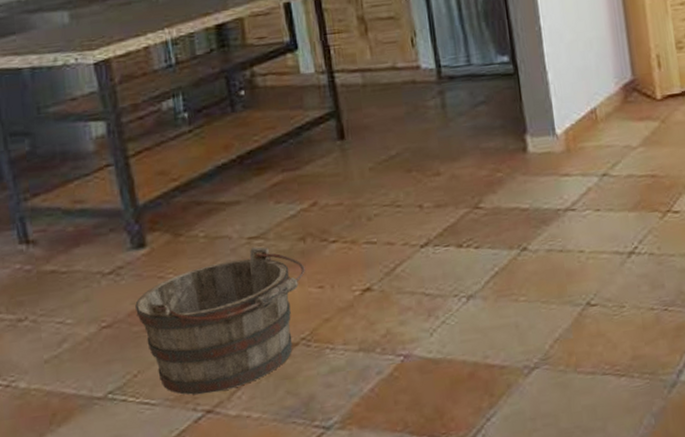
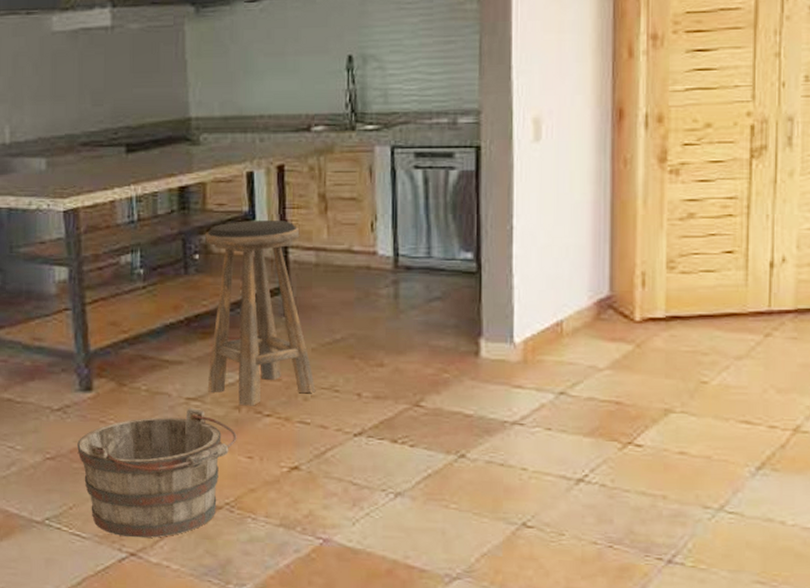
stool: none [249,46,378,236] -> present [205,220,316,406]

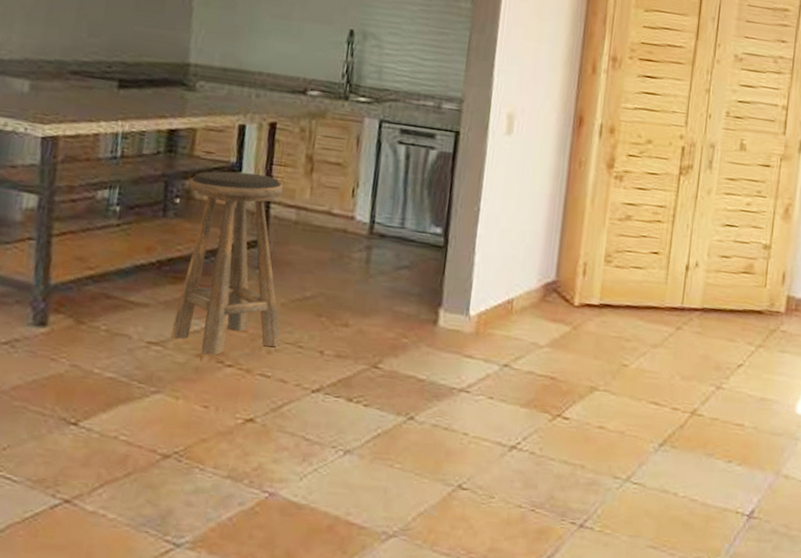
bucket: present [77,408,237,538] -> none [20,352,195,485]

